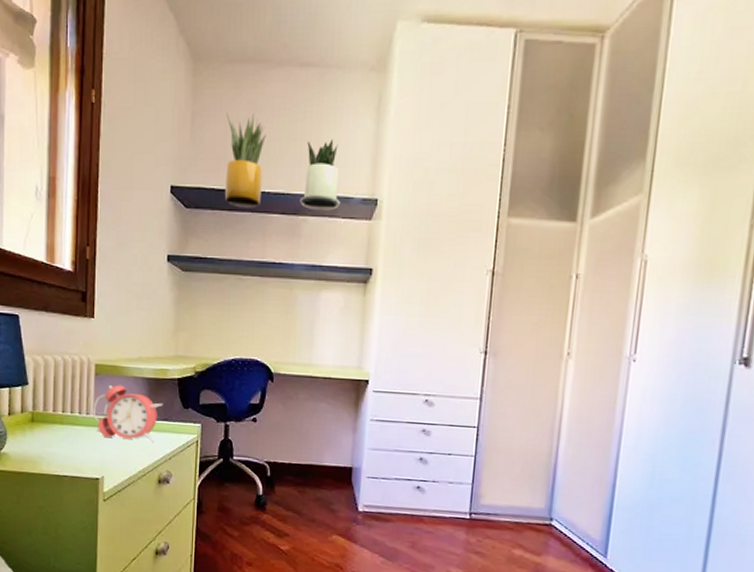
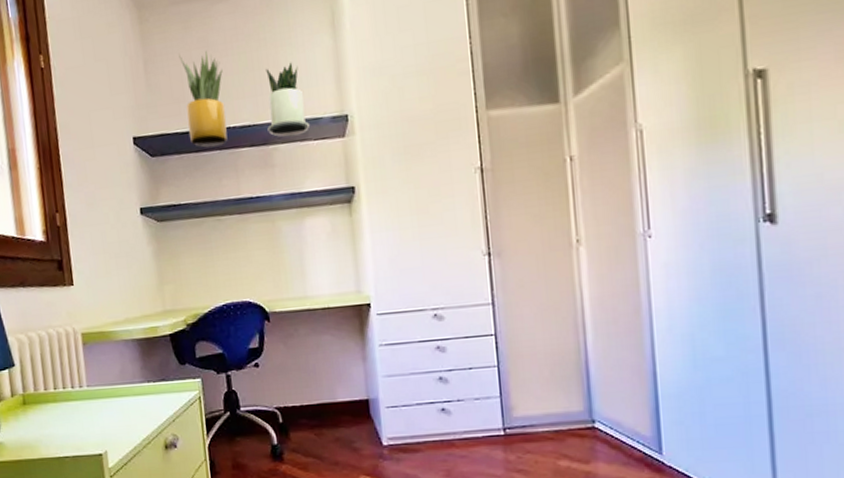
alarm clock: present [93,384,163,442] -> none [85,351,158,410]

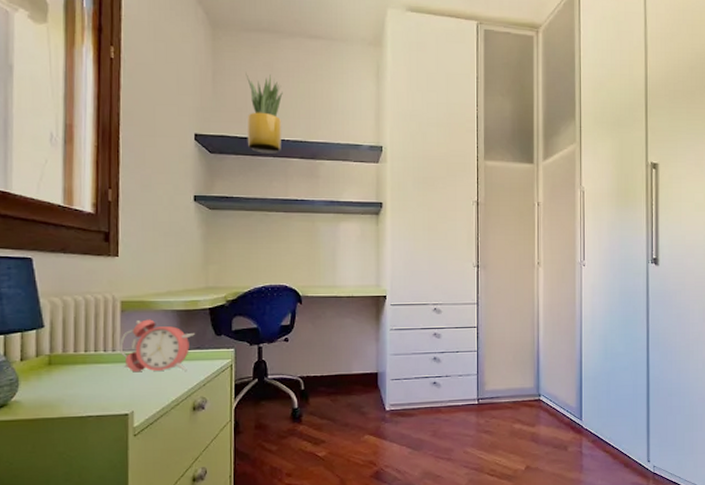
alarm clock: none [85,351,158,410] -> present [119,319,195,373]
planter: present [265,62,311,137] -> none [316,97,352,156]

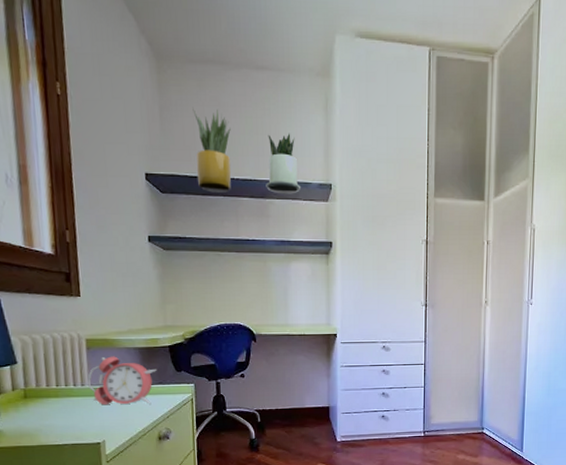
planter: none [316,97,352,156] -> present [266,133,301,194]

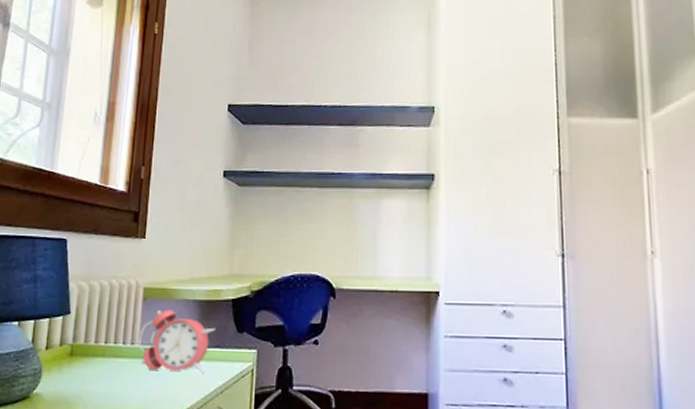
planter: present [192,108,232,193] -> none [281,36,322,122]
planter: present [266,133,301,194] -> none [357,54,398,121]

